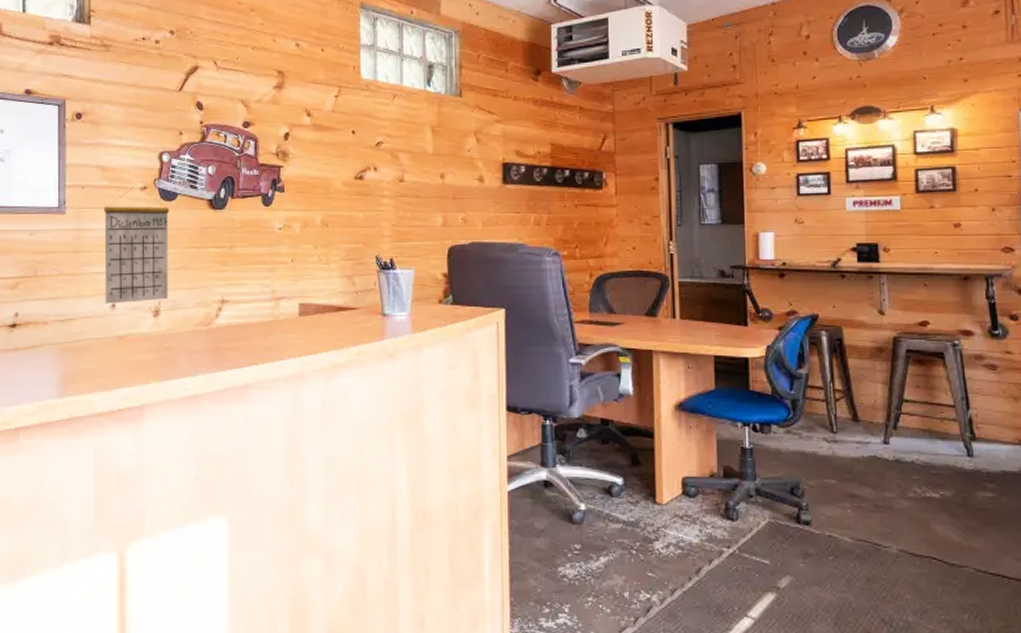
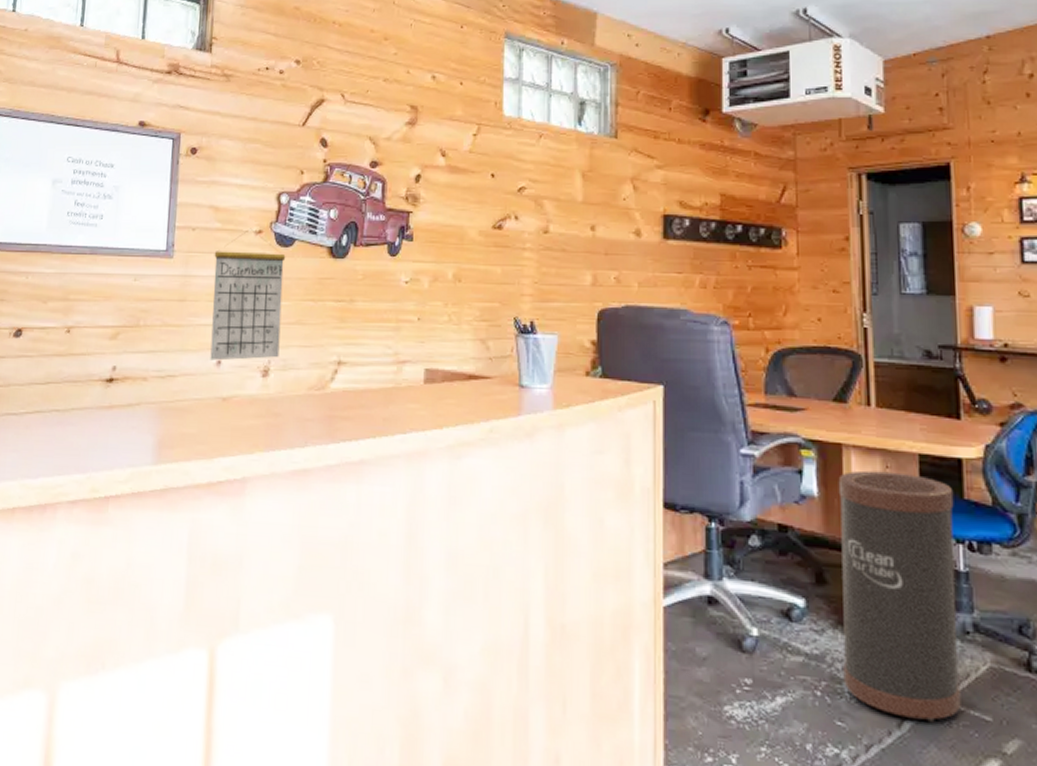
trash can: none [649,371,746,568] -> present [838,470,961,723]

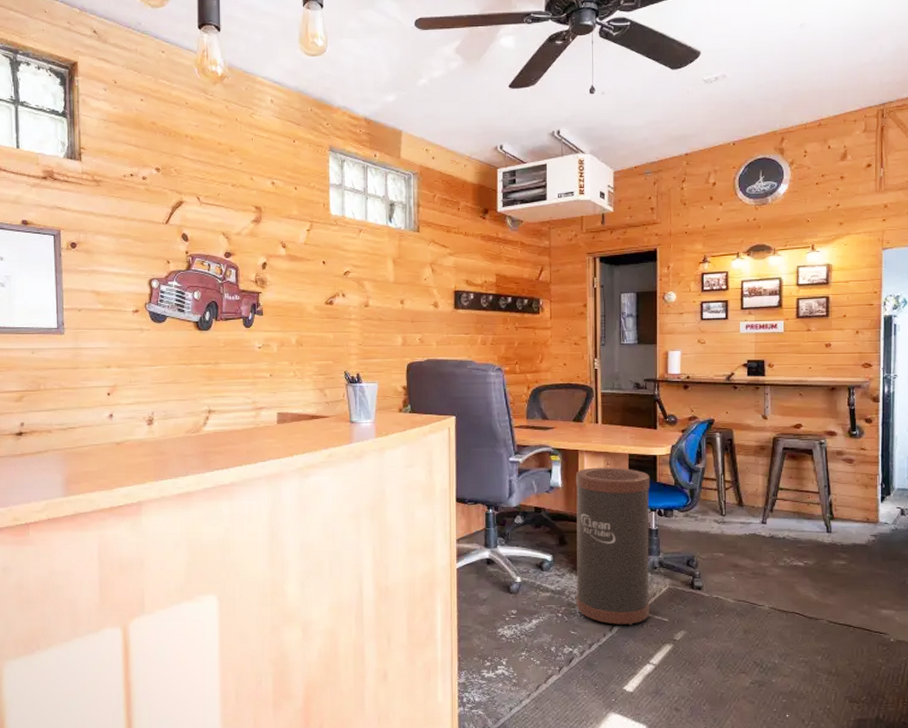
calendar: present [210,228,286,361] -> none [99,308,160,414]

